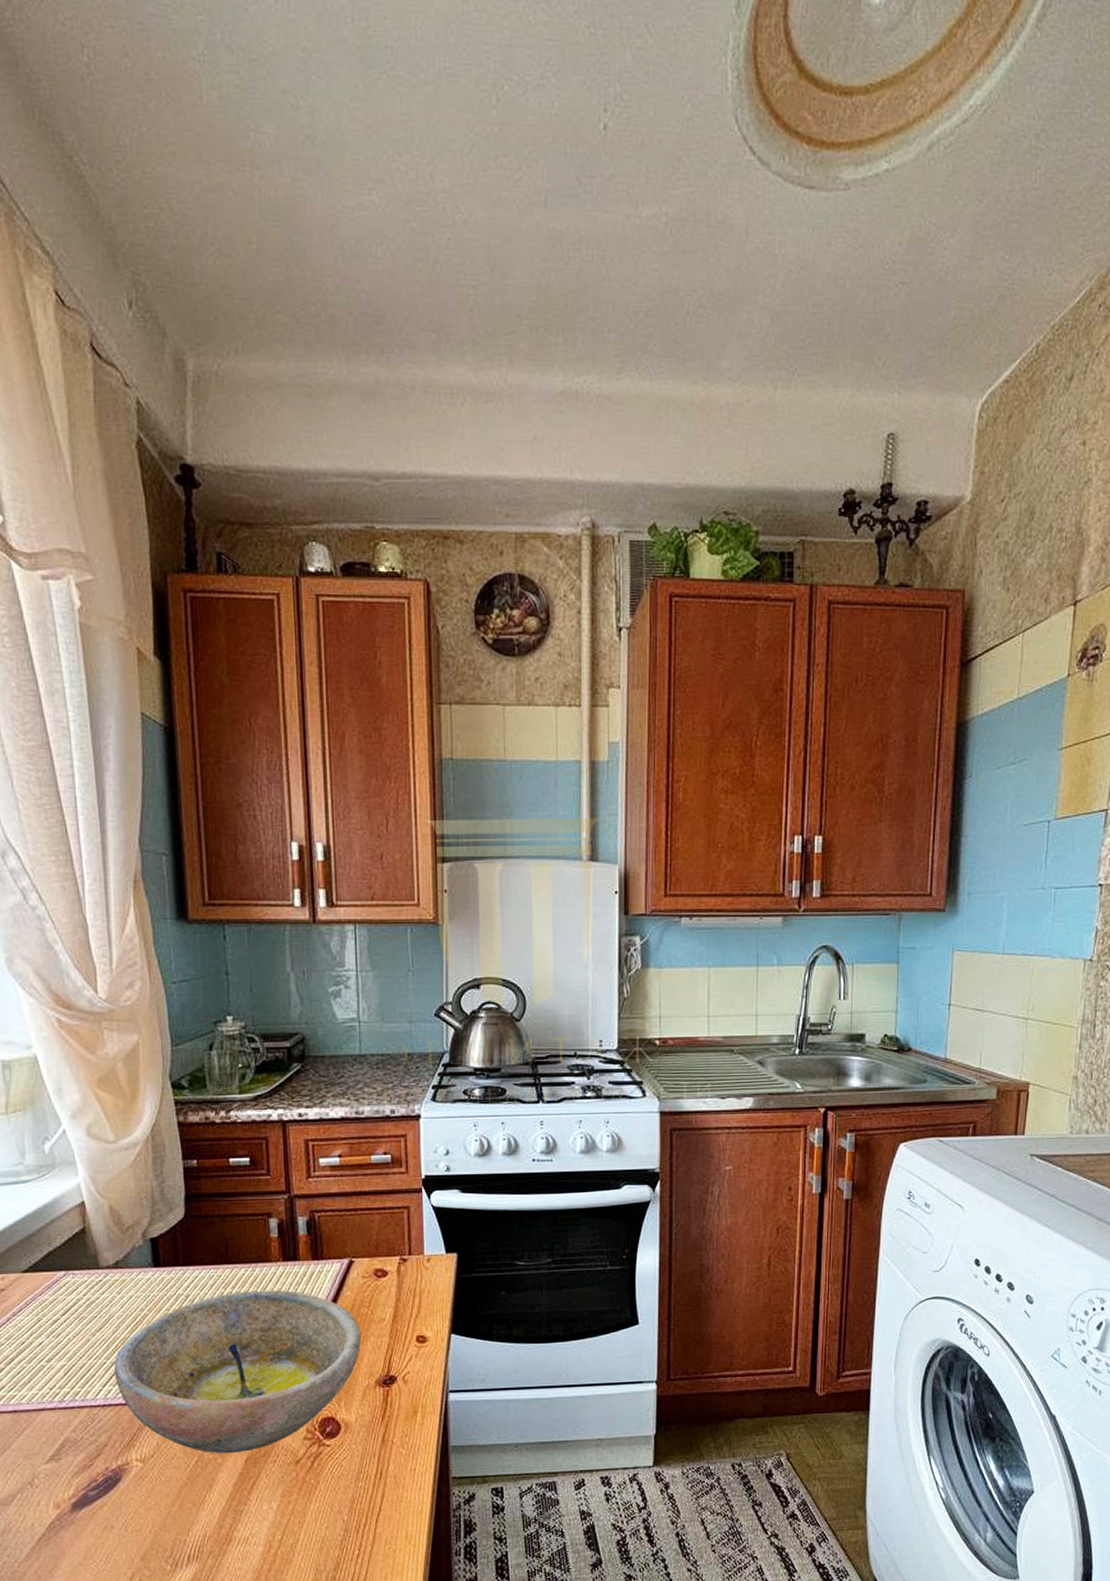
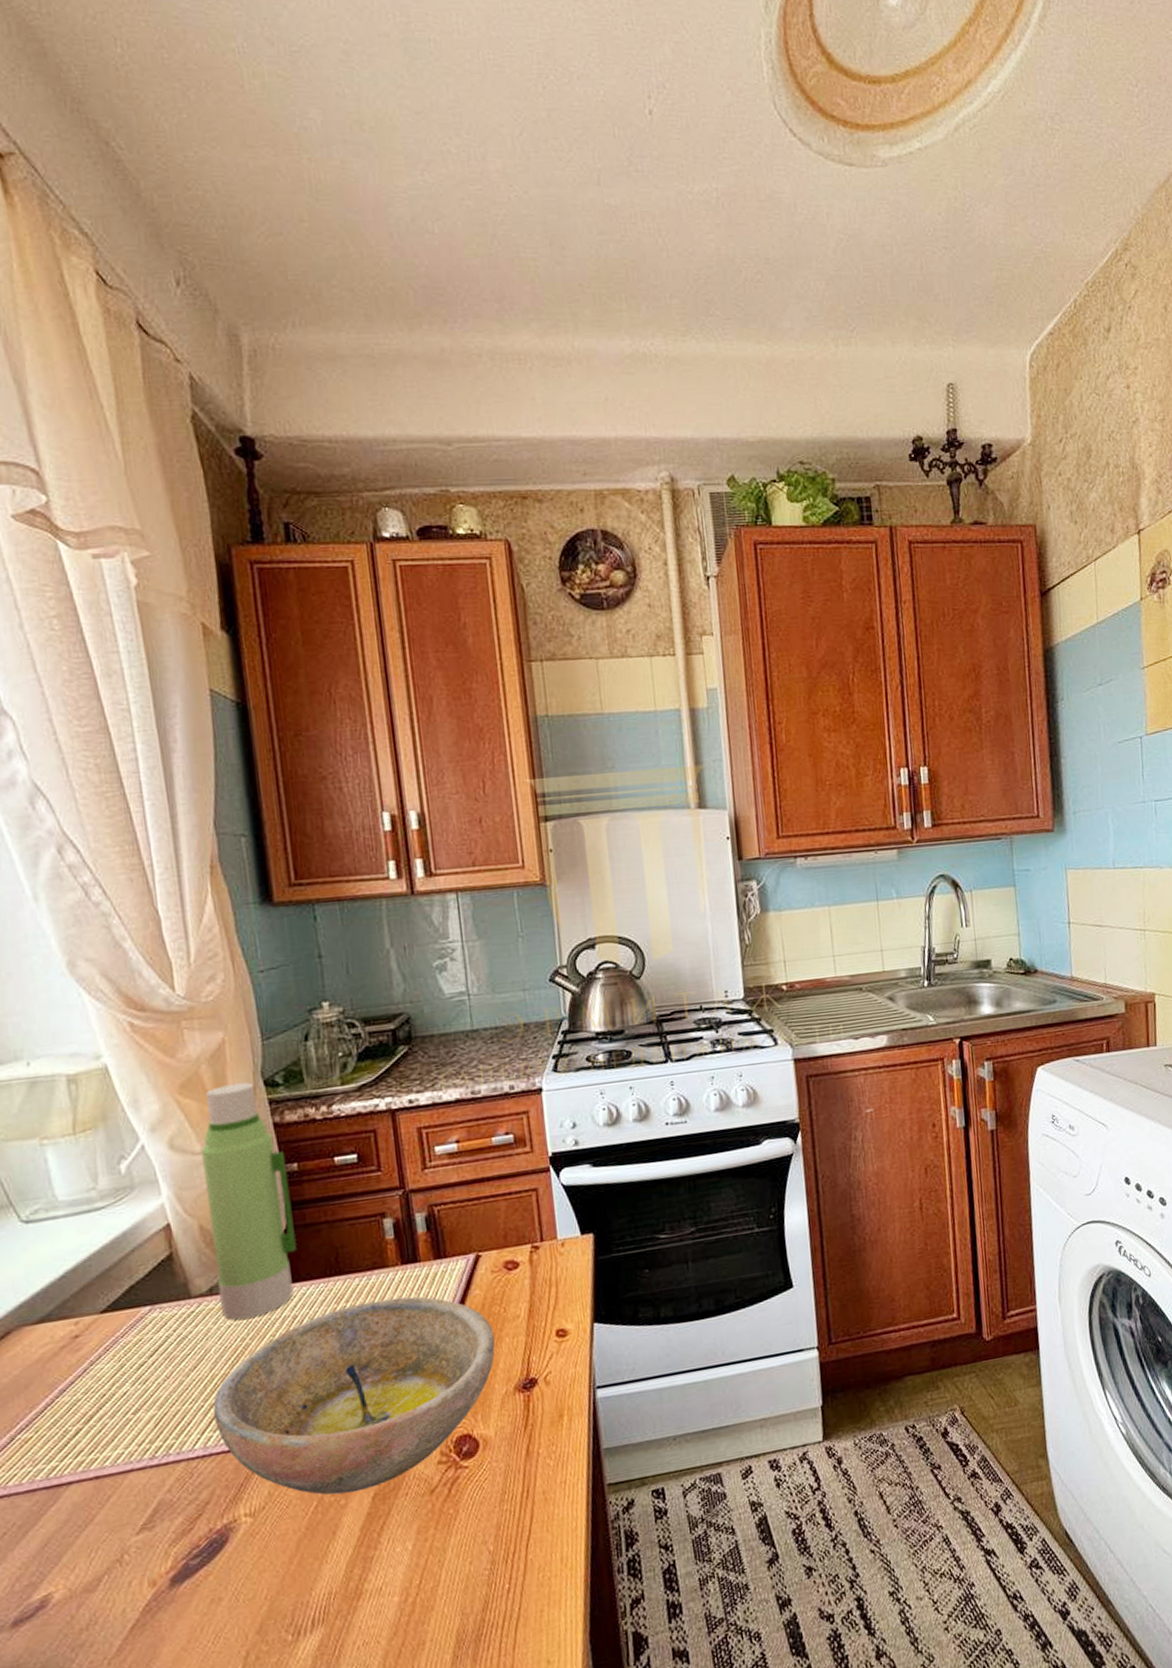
water bottle: none [114,1083,192,1292] -> present [201,1082,297,1320]

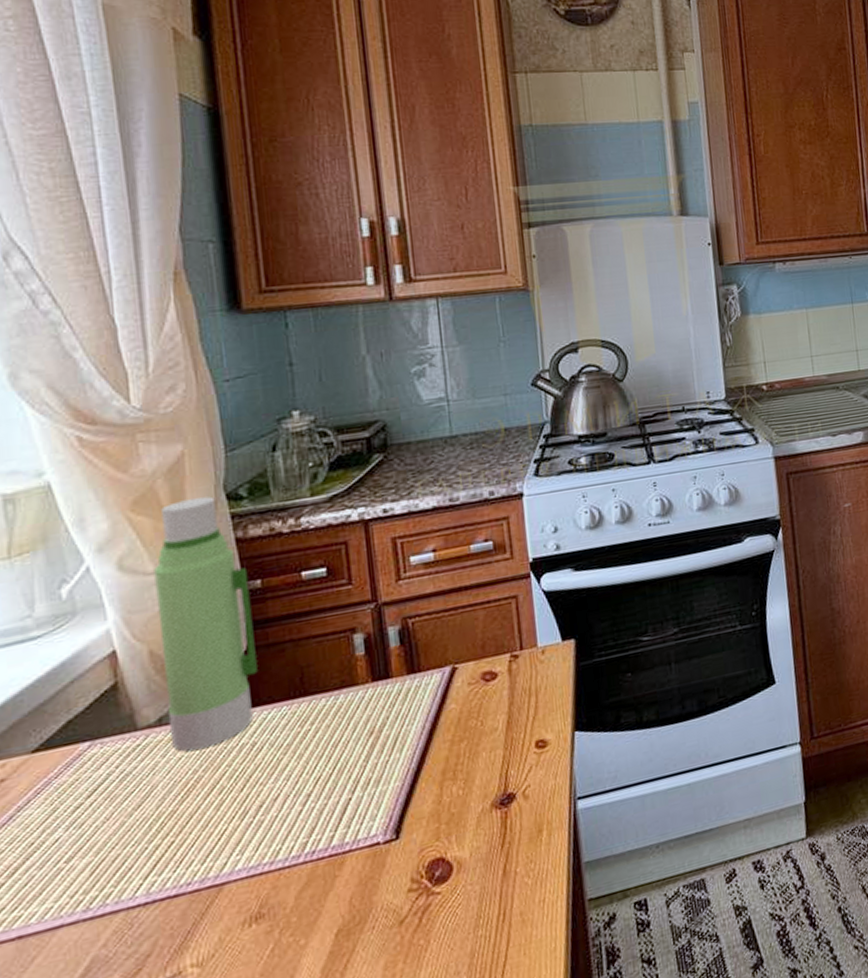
bowl: present [213,1296,495,1495] -> none [159,714,471,936]

